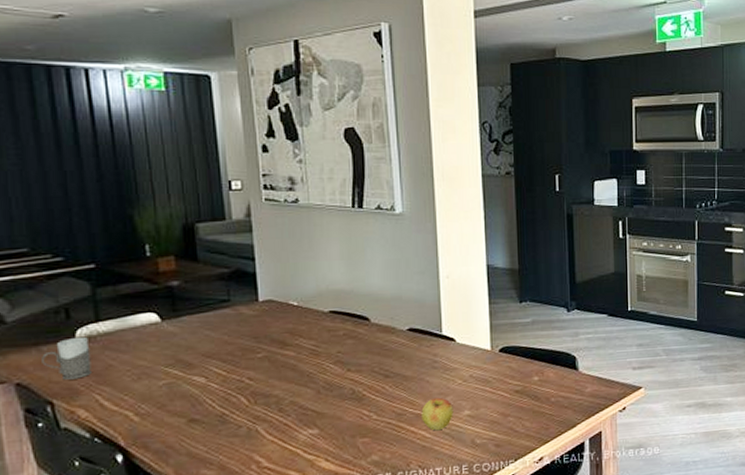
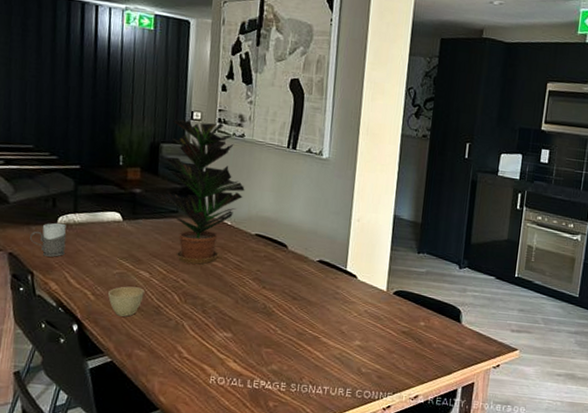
cup: none [156,396,202,434] -> present [108,286,144,317]
potted plant: none [195,189,309,358] -> present [153,119,245,265]
apple: present [421,397,453,431] -> none [318,324,347,354]

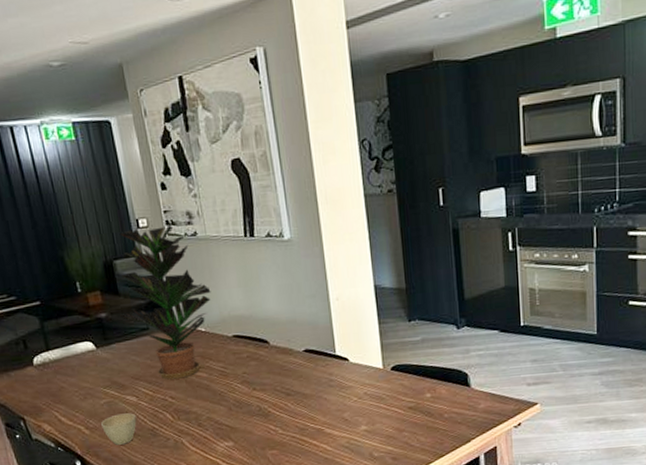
mug: present [30,222,67,257] -> none [11,363,49,400]

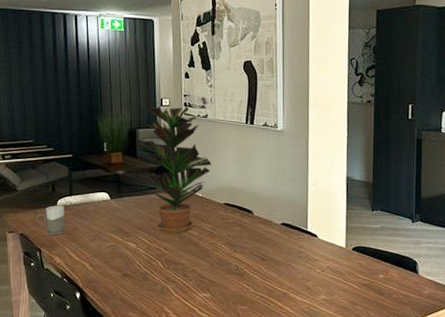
mug: none [11,363,49,400] -> present [36,205,65,235]
cup: present [101,413,137,445] -> none [103,257,133,284]

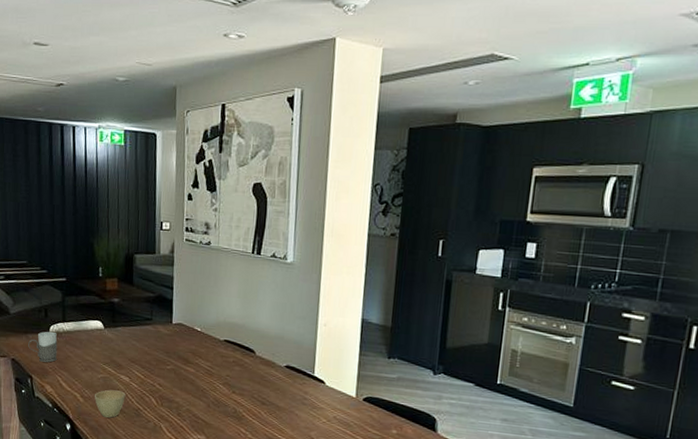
cup: none [103,257,133,284] -> present [95,390,125,418]
potted plant: present [134,106,212,234] -> none [129,230,213,370]

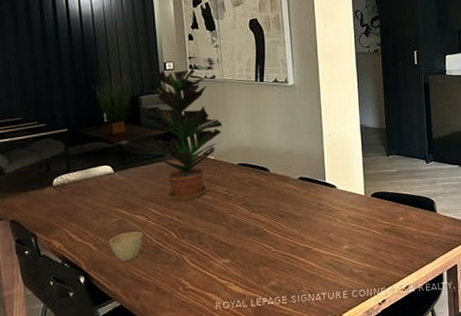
mug: present [28,331,58,363] -> none [29,184,64,218]
potted plant: none [129,230,213,370] -> present [139,68,223,201]

